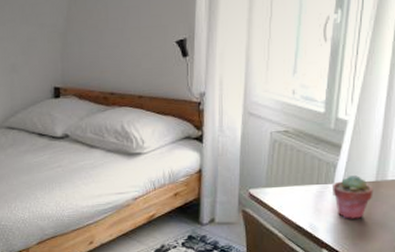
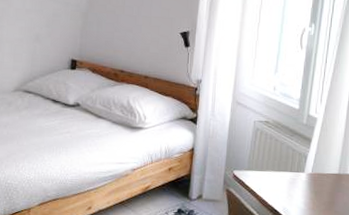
potted succulent: present [331,175,374,219] -> none [302,167,337,207]

